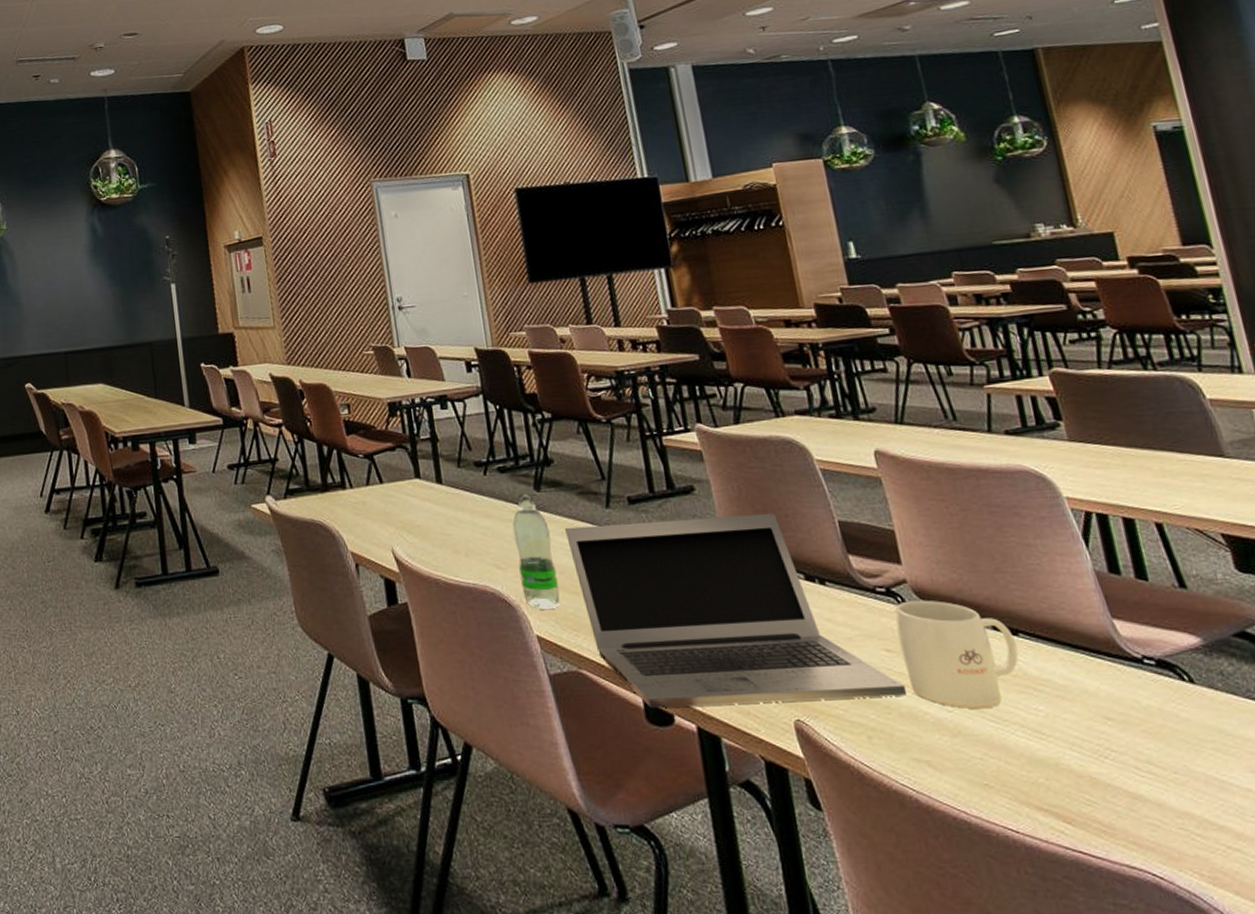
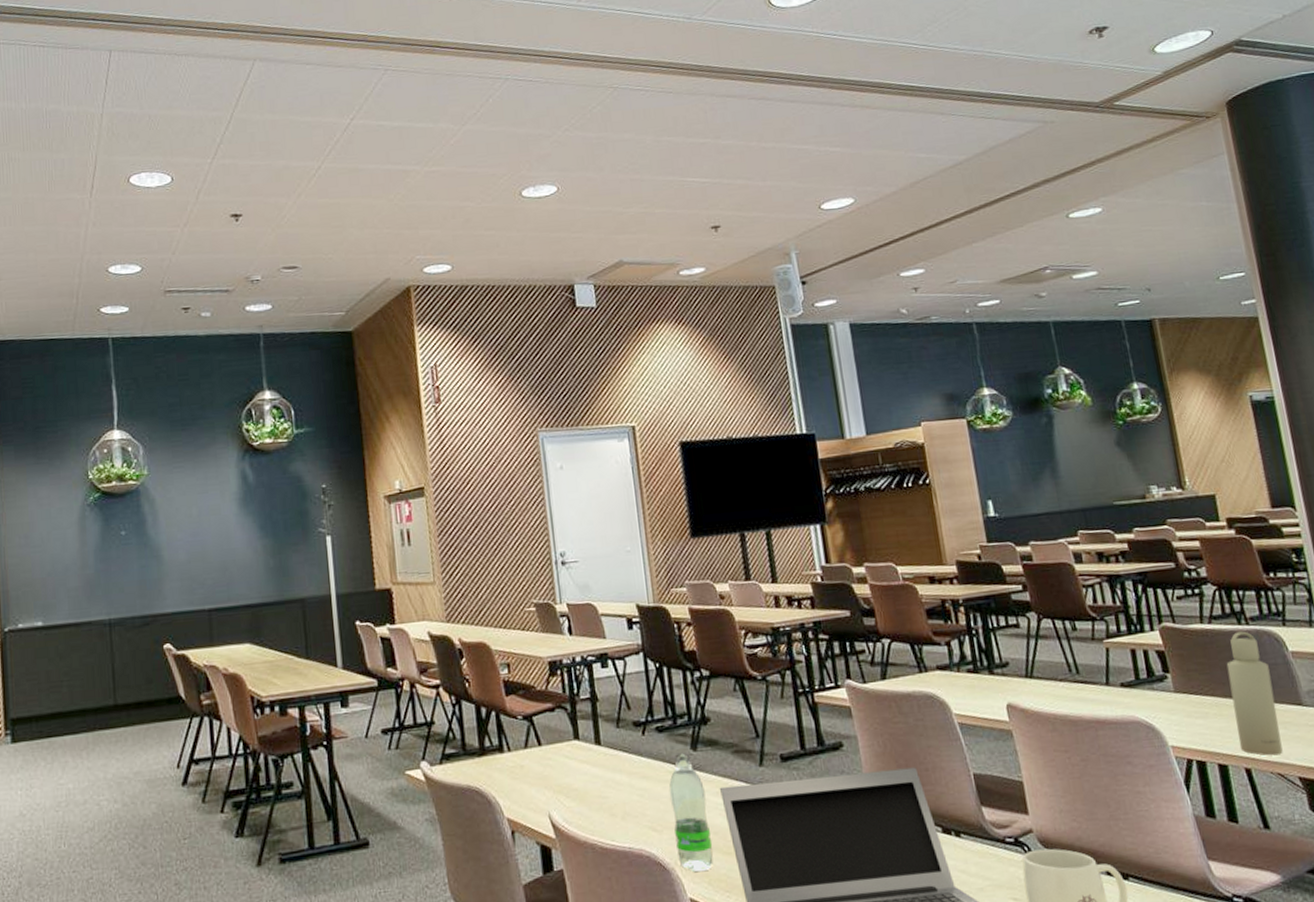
bottle: none [1130,377,1201,511] -> present [1226,631,1283,756]

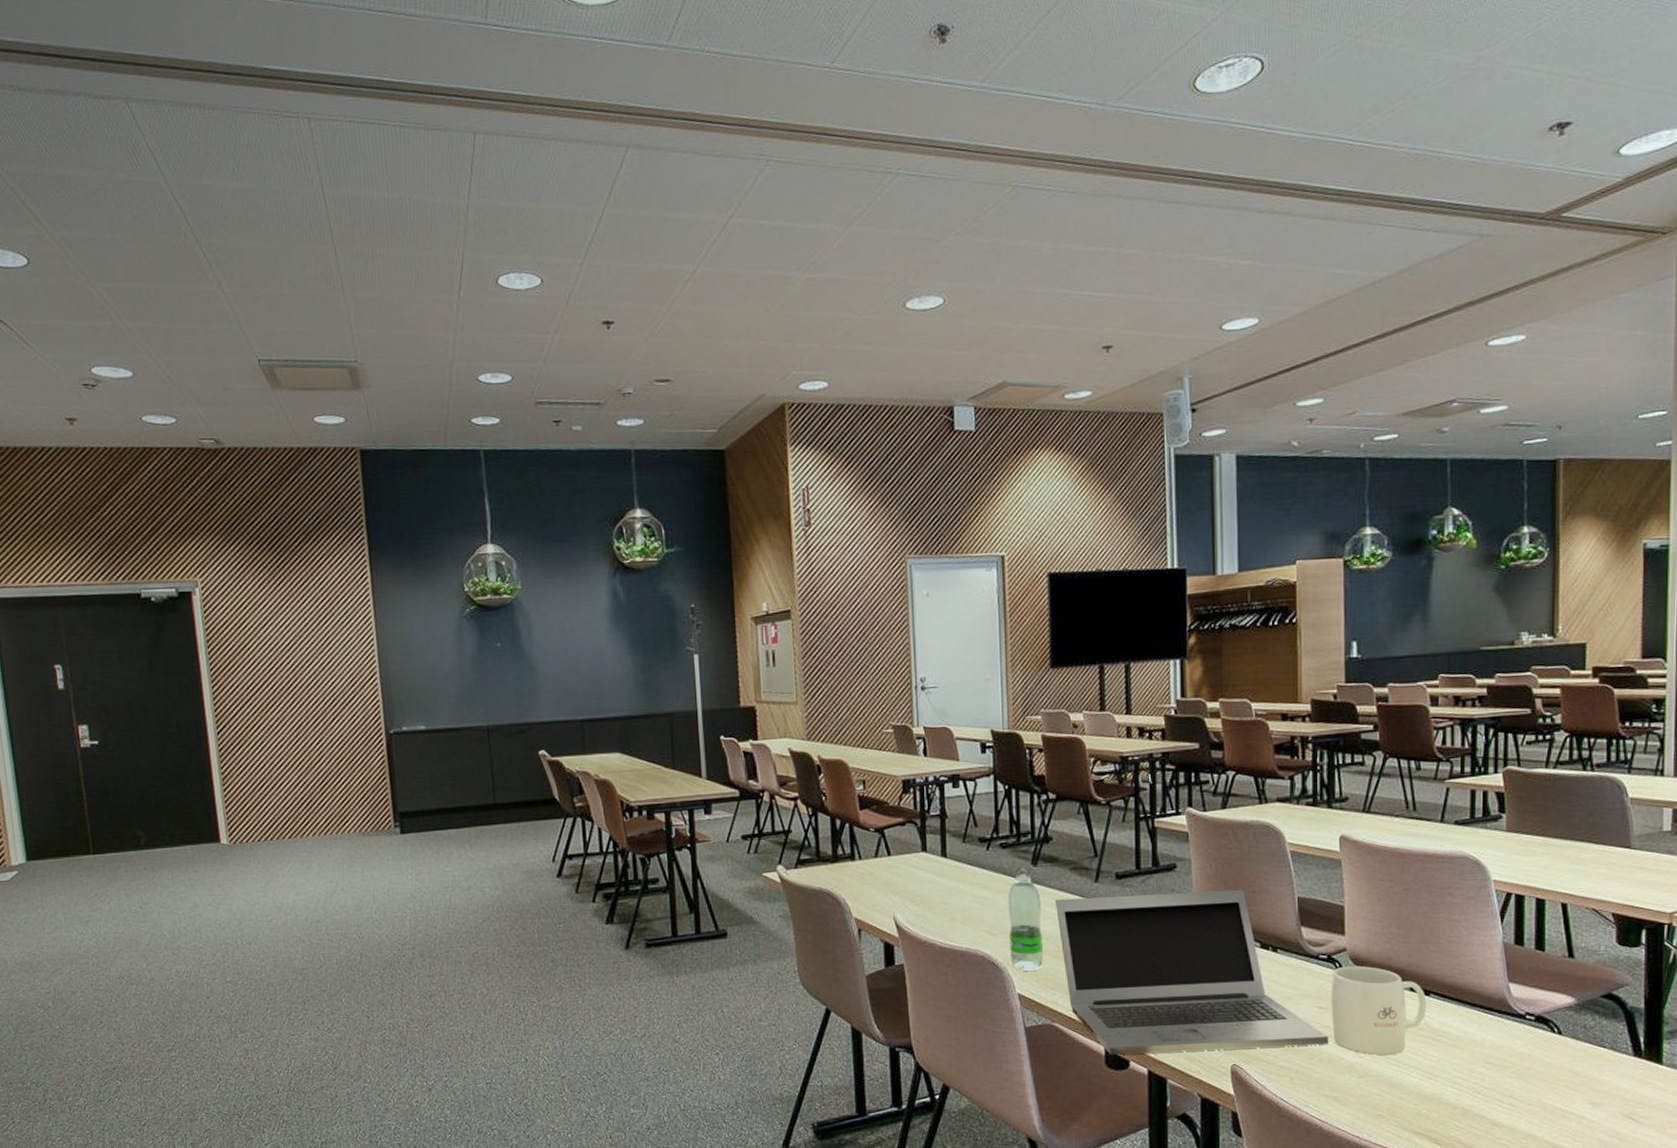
bottle: present [1226,631,1283,756] -> none [1560,777,1605,893]

